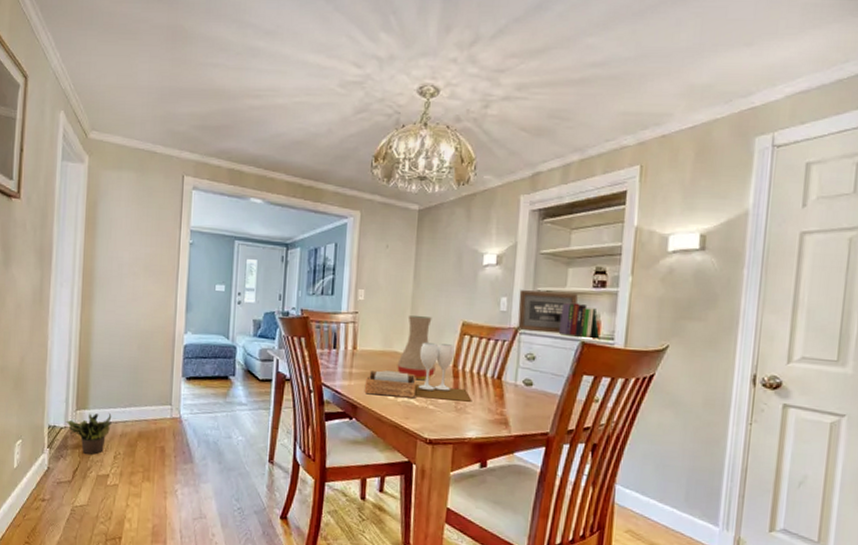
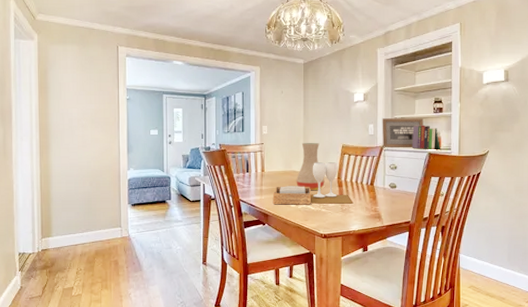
potted plant: present [66,412,112,455] -> none [33,237,72,272]

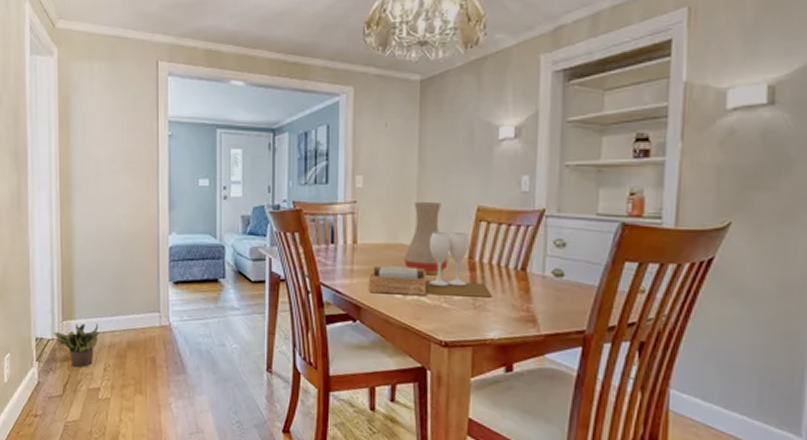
potted plant: none [33,237,72,272] -> present [53,322,99,367]
picture frame: present [382,118,423,148] -> none [543,166,615,215]
books: present [411,125,440,150] -> none [592,177,643,219]

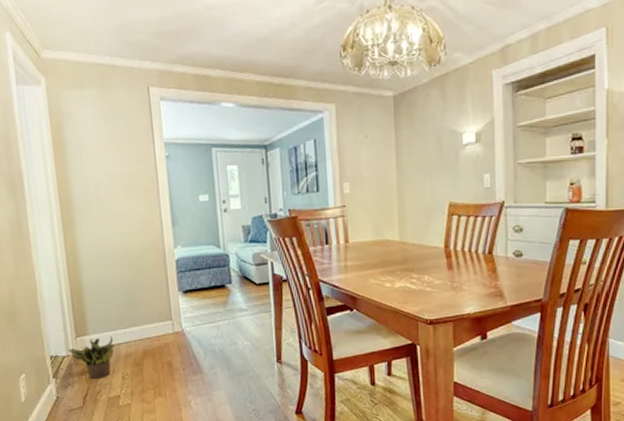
napkin holder: present [368,266,426,296] -> none [361,259,411,285]
vase: present [404,202,448,276] -> none [390,202,428,265]
wineglass: present [424,232,493,298] -> none [409,226,467,282]

